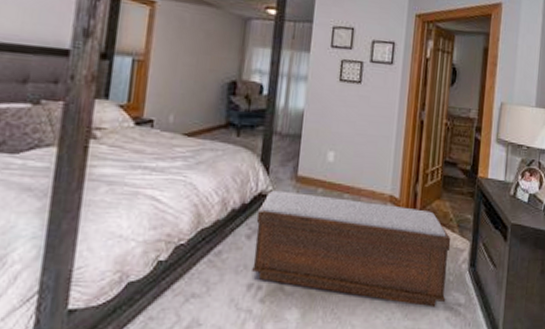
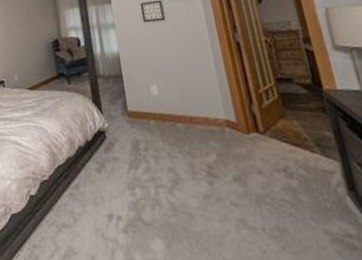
bench: present [252,190,451,308] -> none [100,126,330,239]

